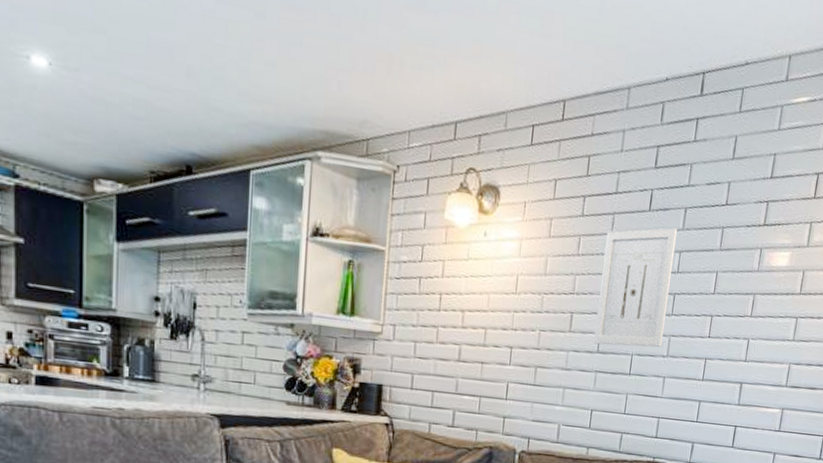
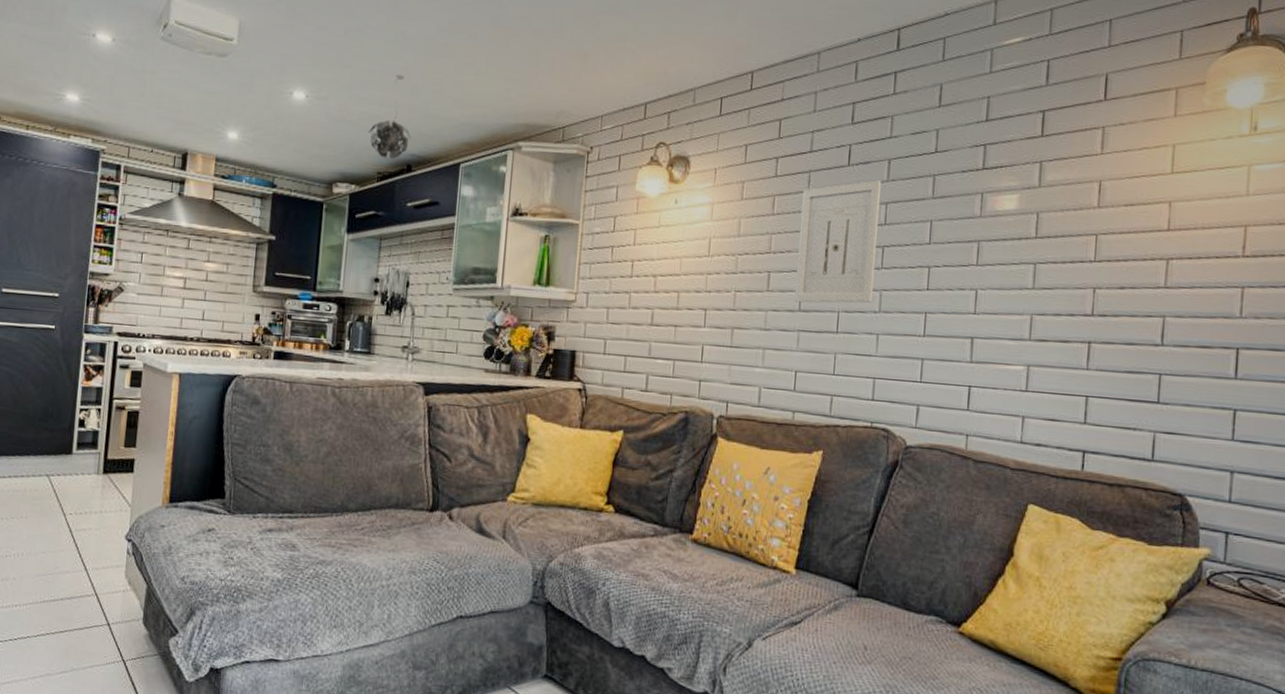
pendant light: none [135,50,189,157] -> present [368,74,411,159]

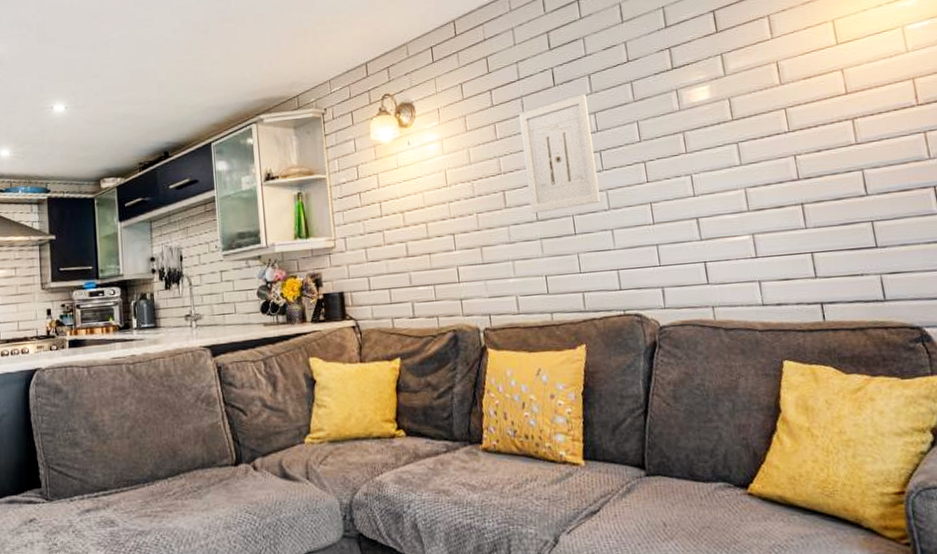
pendant light: present [368,74,411,159] -> none [125,75,164,150]

